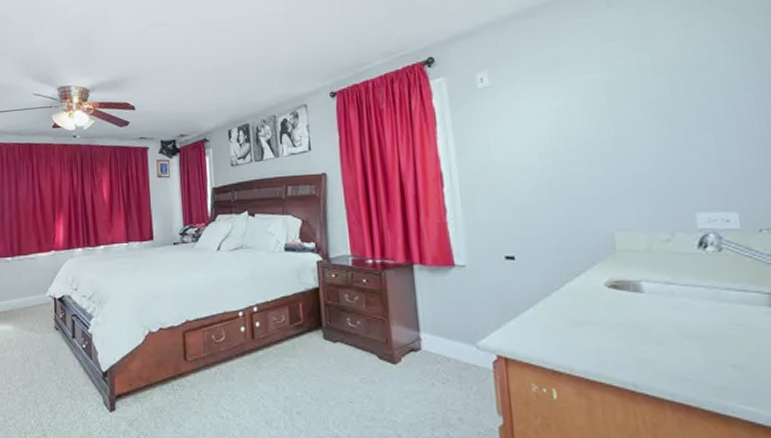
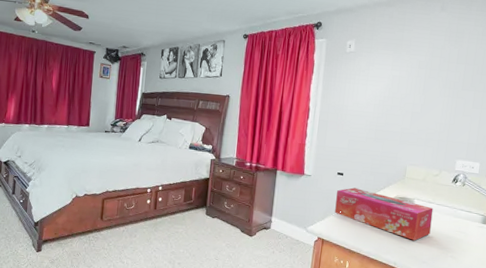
tissue box: none [511,275,684,346] -> present [335,187,434,241]

